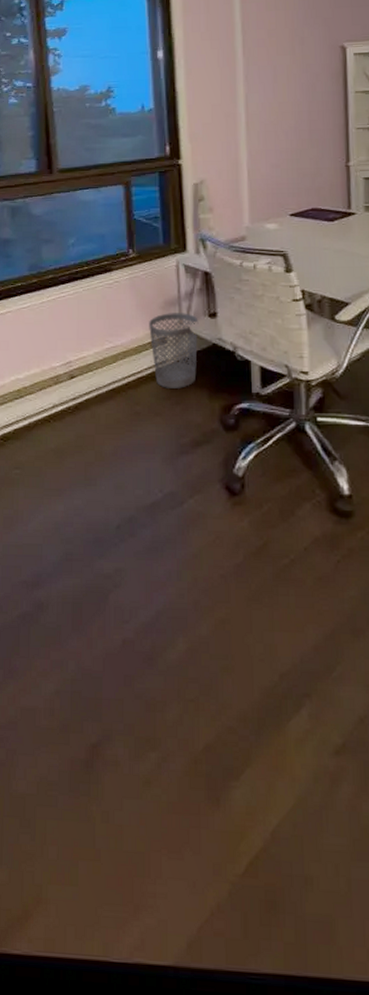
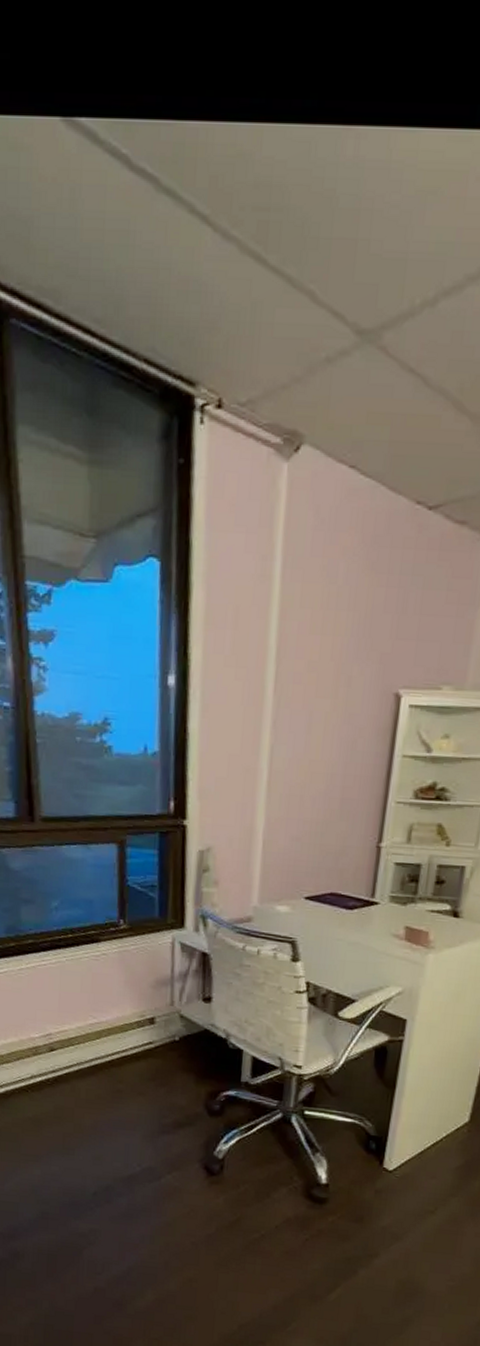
wastebasket: present [149,313,199,388] -> none [137,993,191,1071]

